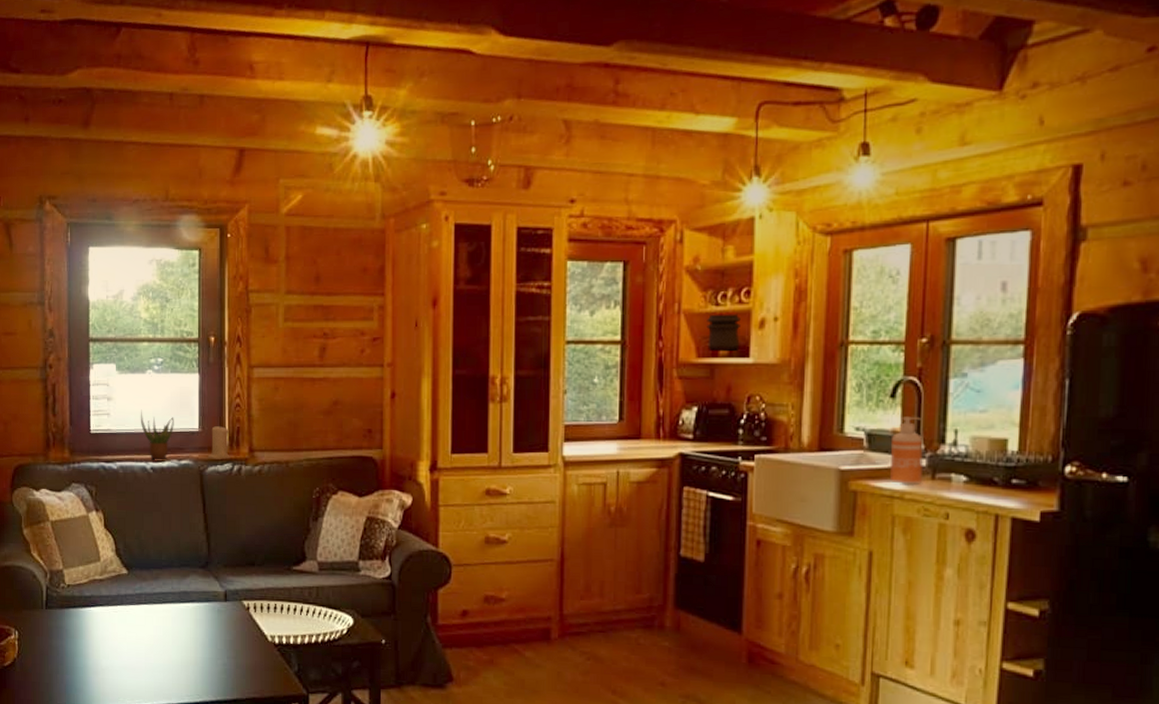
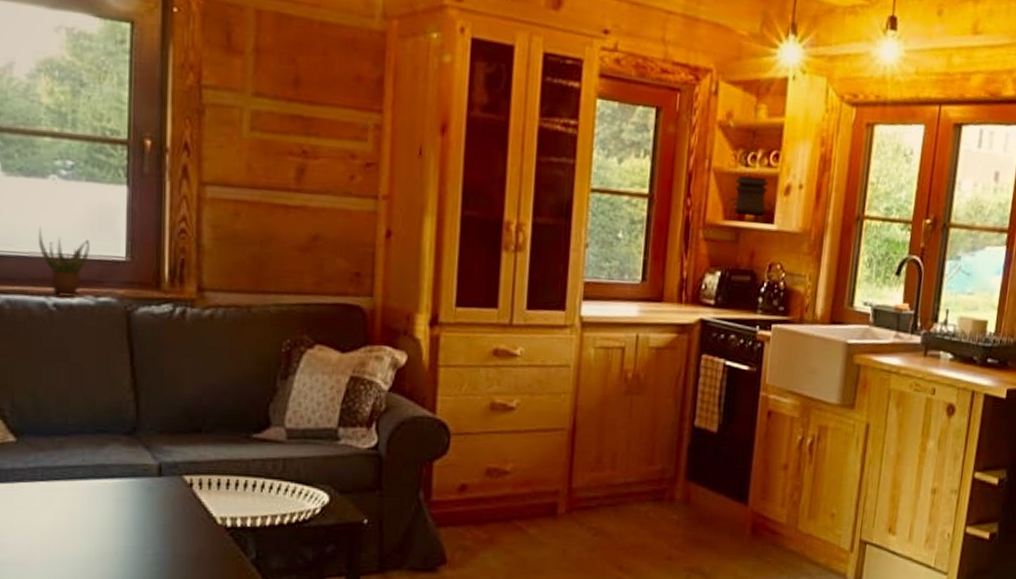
candle: present [208,425,230,459] -> none [138,255,170,299]
soap dispenser: present [889,416,923,485] -> none [889,294,920,361]

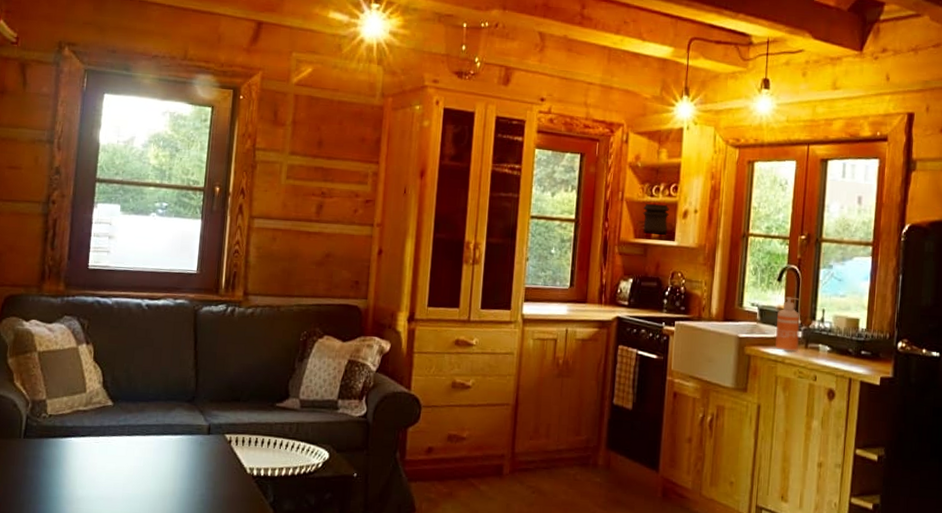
potted plant: present [37,226,90,295] -> none [139,249,174,298]
soap dispenser: none [889,294,920,361] -> present [774,296,800,352]

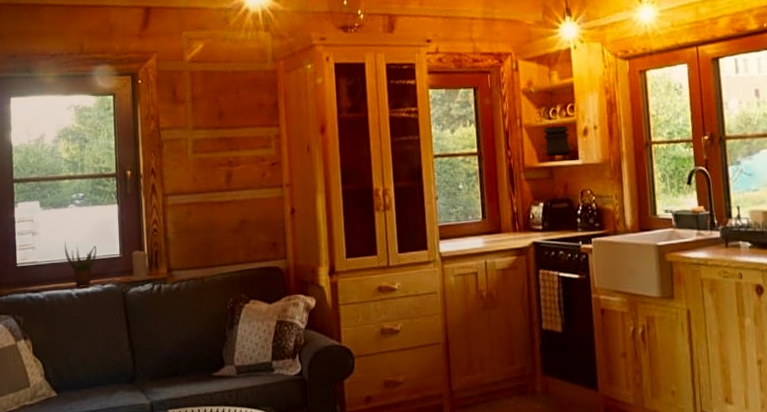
potted plant: none [139,249,174,298] -> present [64,241,97,287]
candle: none [203,269,226,301] -> present [129,249,150,281]
soap dispenser: present [774,296,800,352] -> none [692,198,719,253]

